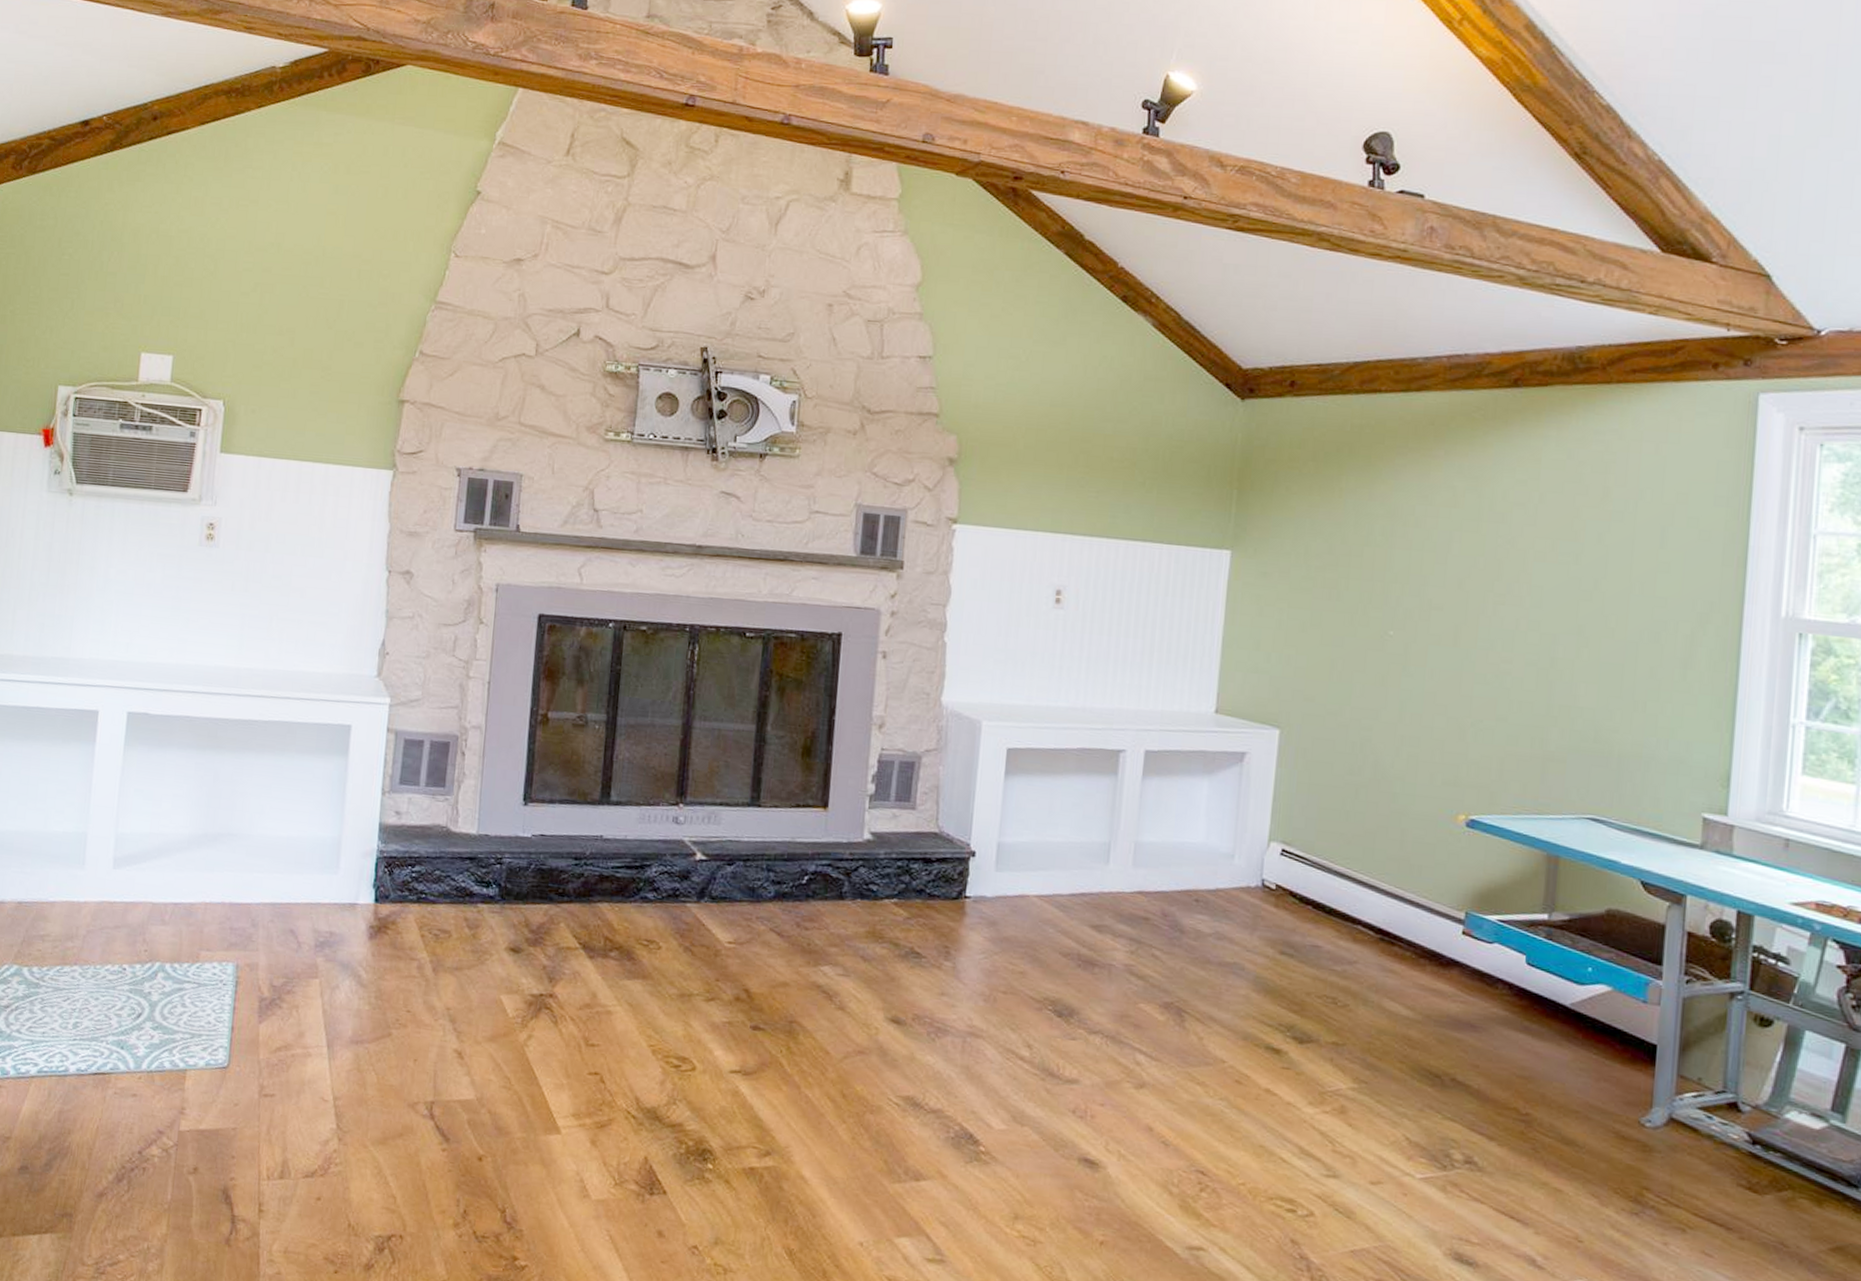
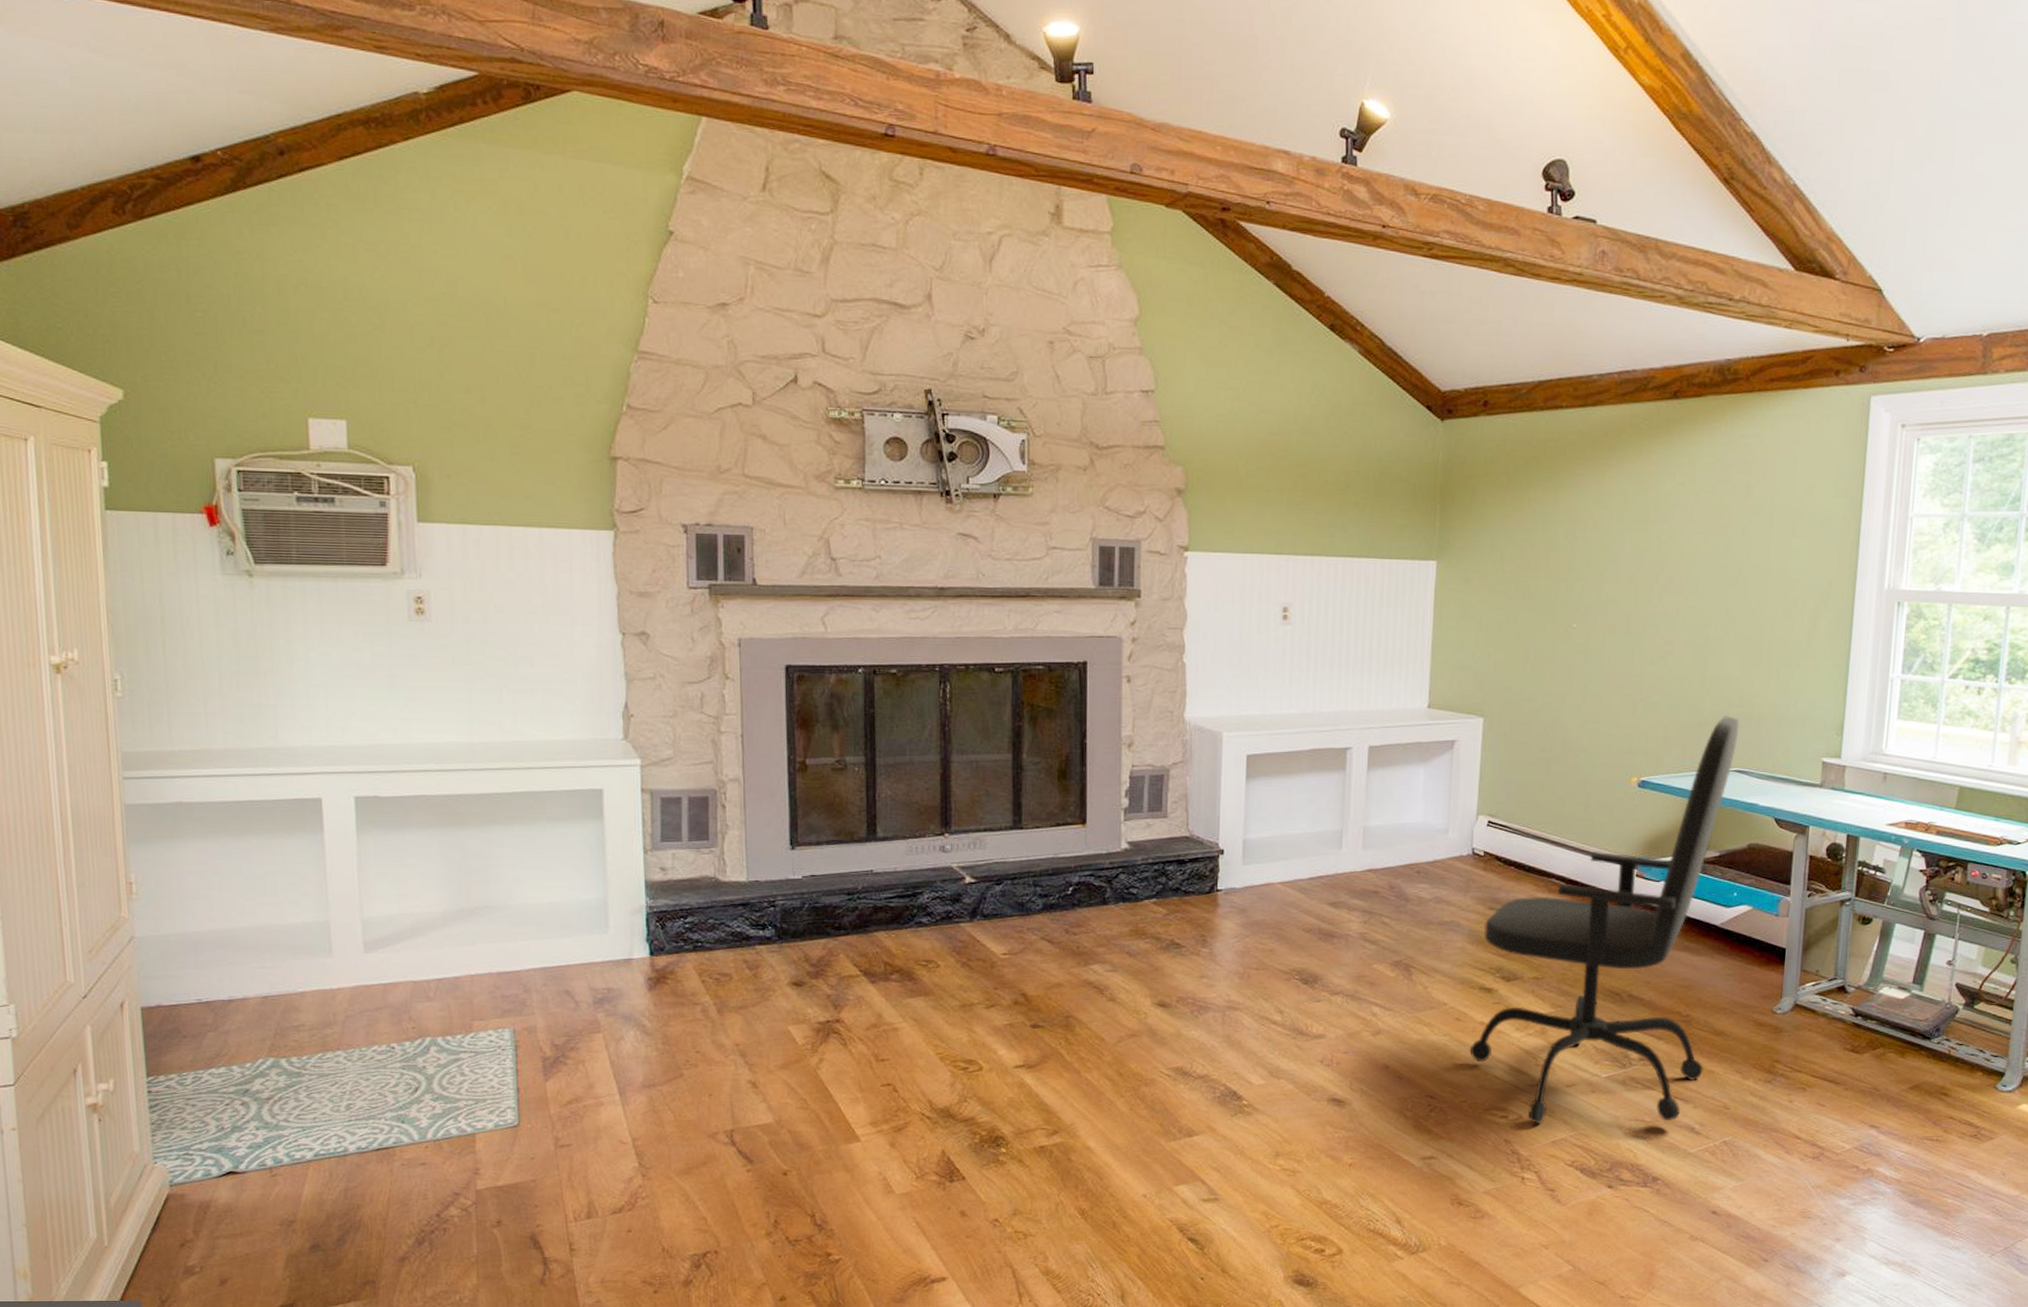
office chair: none [1251,752,1595,1247] -> present [1469,716,1739,1125]

